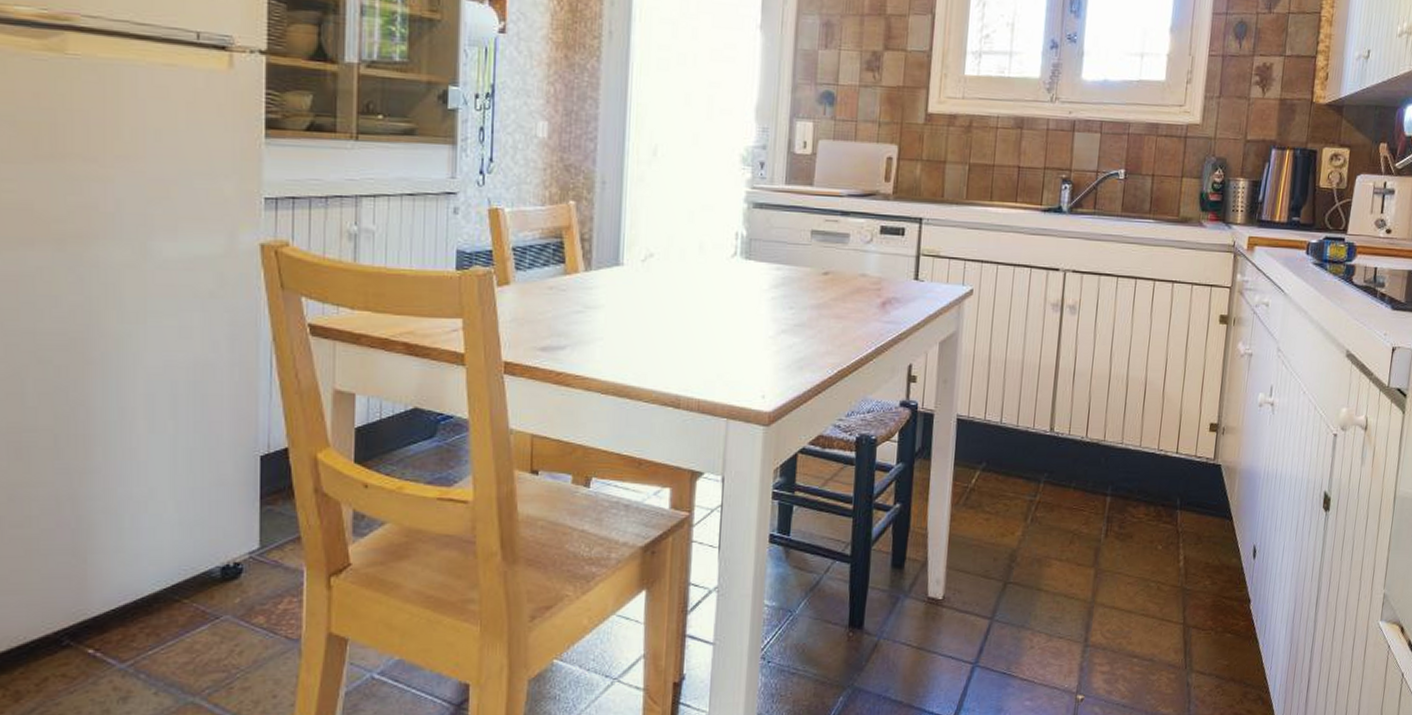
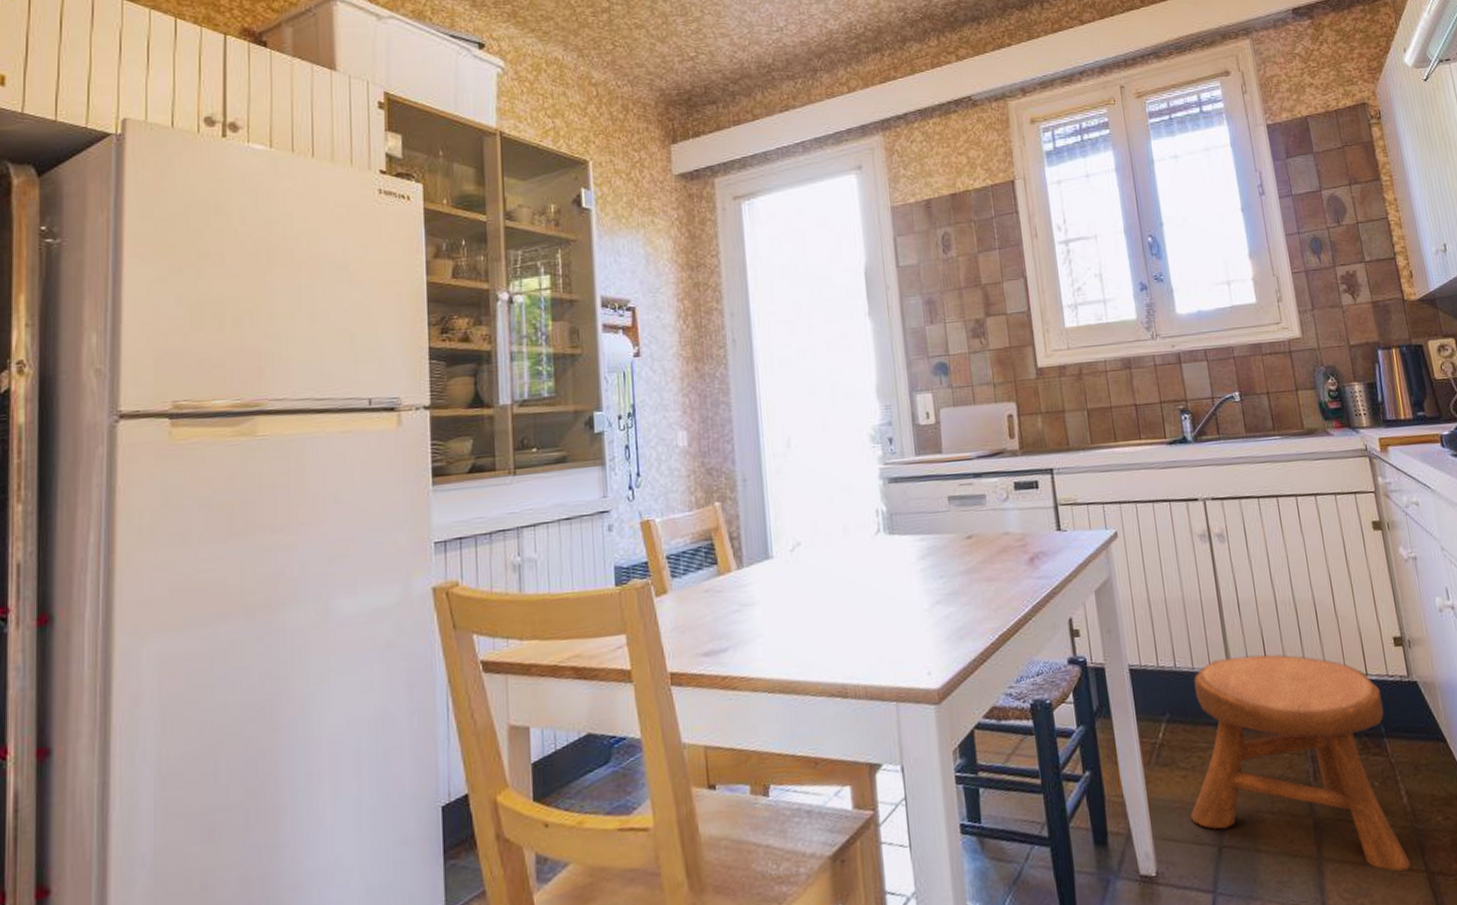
stool: none [984,422,1186,621] -> present [1190,654,1411,872]

